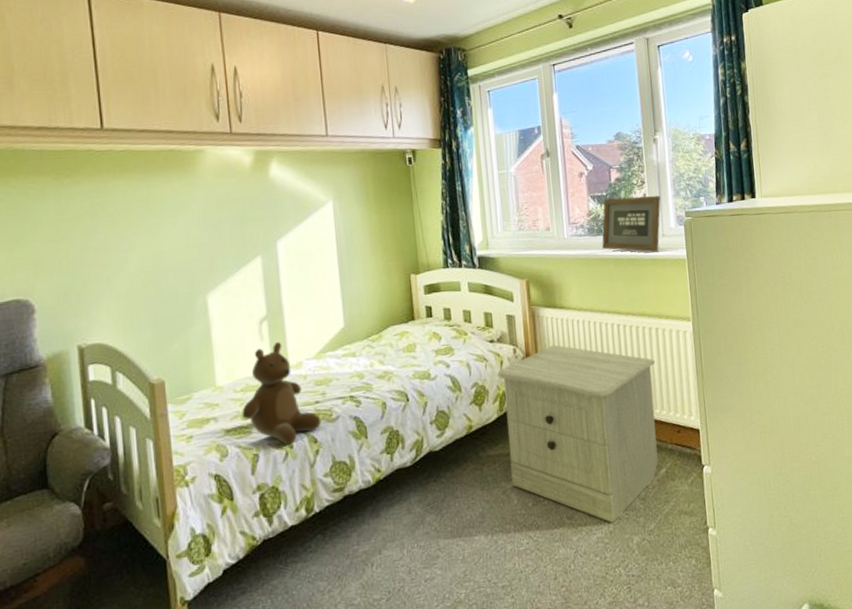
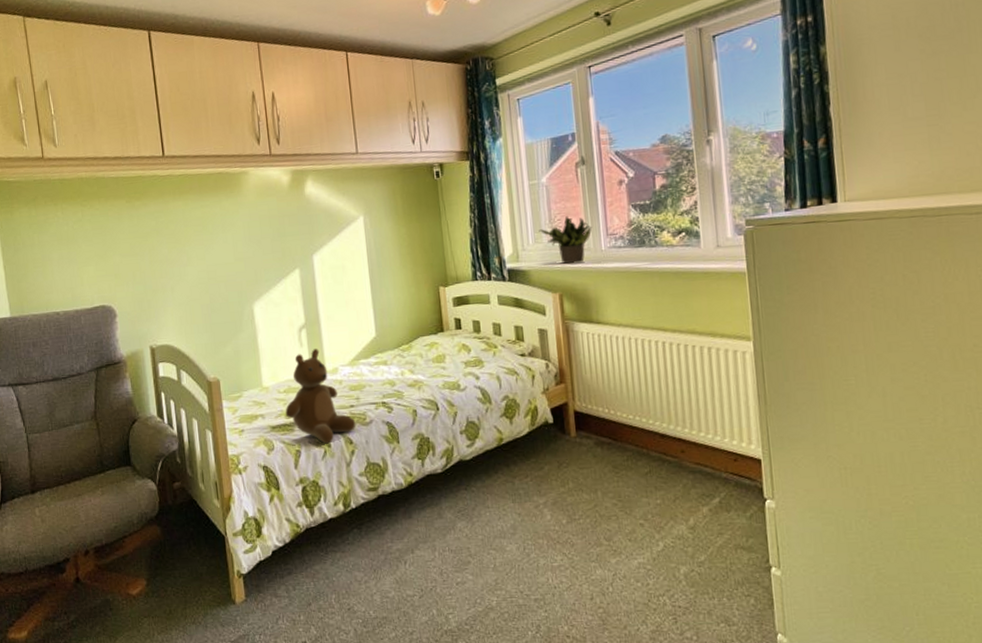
nightstand: present [497,345,658,523] -> none [529,361,710,549]
potted plant: none [507,205,556,252] -> present [538,216,592,264]
picture frame: present [602,195,661,253] -> none [644,202,715,265]

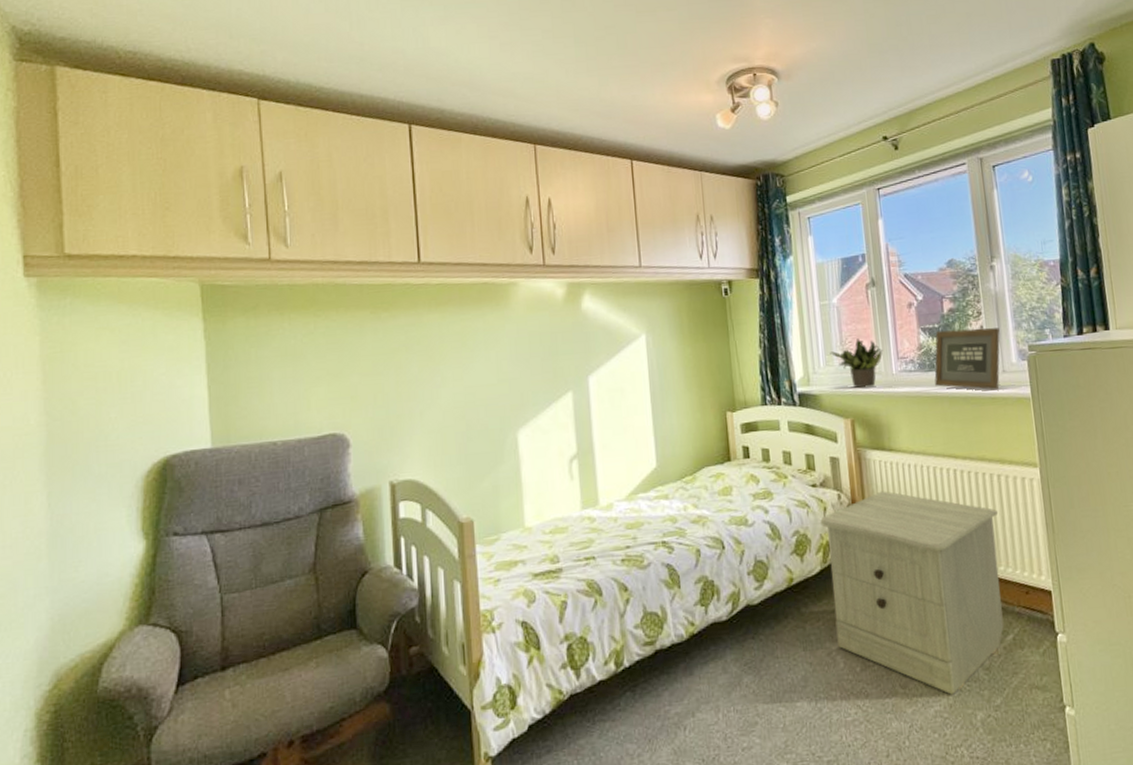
teddy bear: present [285,349,356,444] -> none [550,482,632,592]
nightstand: none [529,361,710,549] -> present [820,491,1004,695]
picture frame: none [644,202,715,265] -> present [934,327,1000,390]

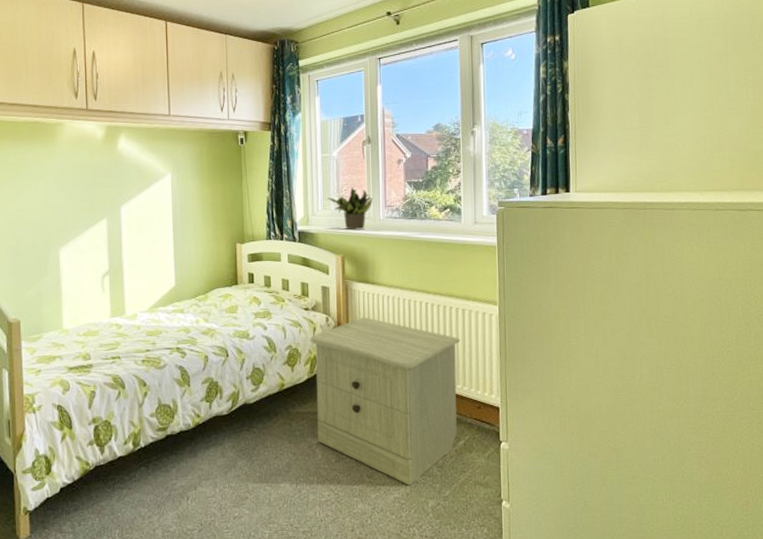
picture frame: present [934,327,1000,390] -> none [415,184,475,238]

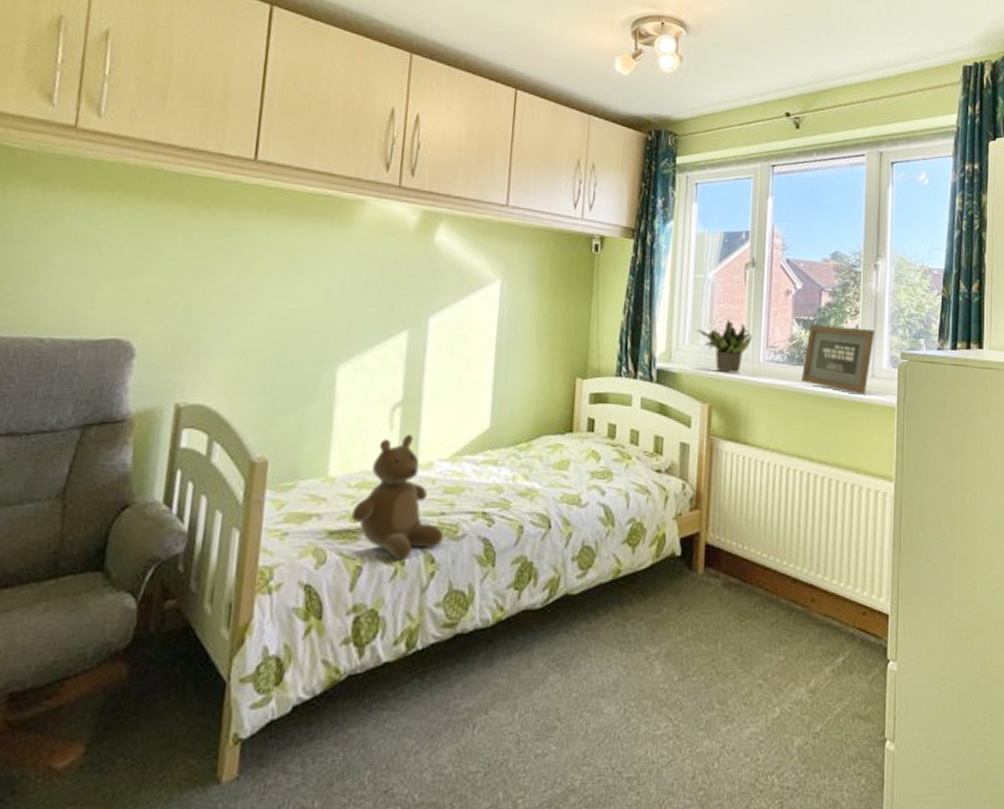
teddy bear: none [83,295,151,386] -> present [351,435,444,561]
nightstand: present [310,317,461,485] -> none [658,486,847,716]
picture frame: none [415,184,475,238] -> present [801,325,875,395]

